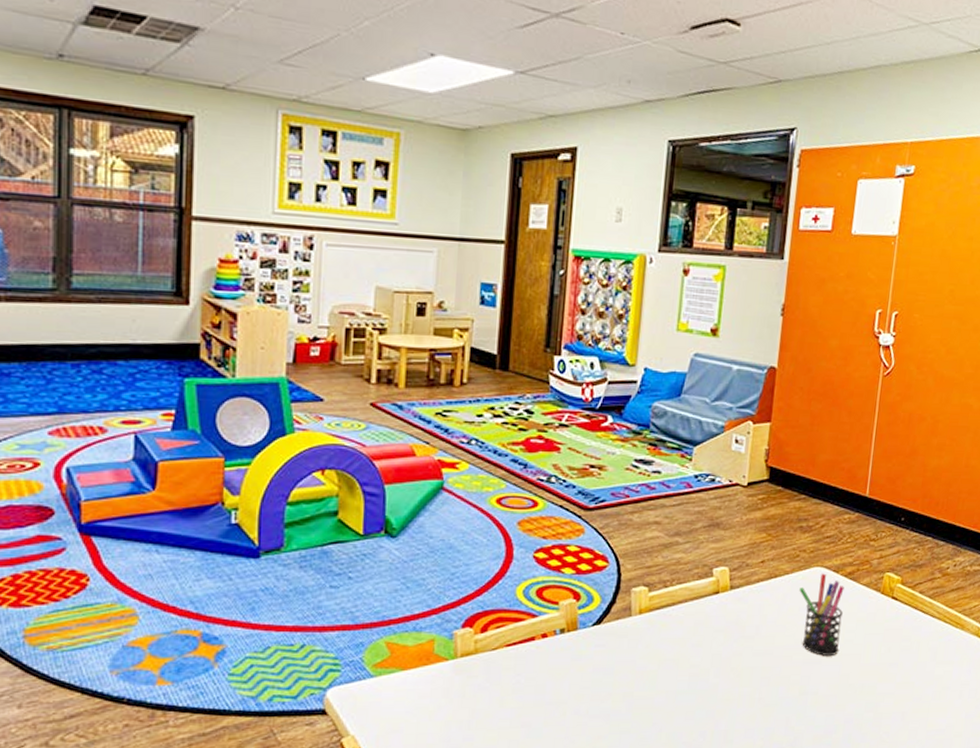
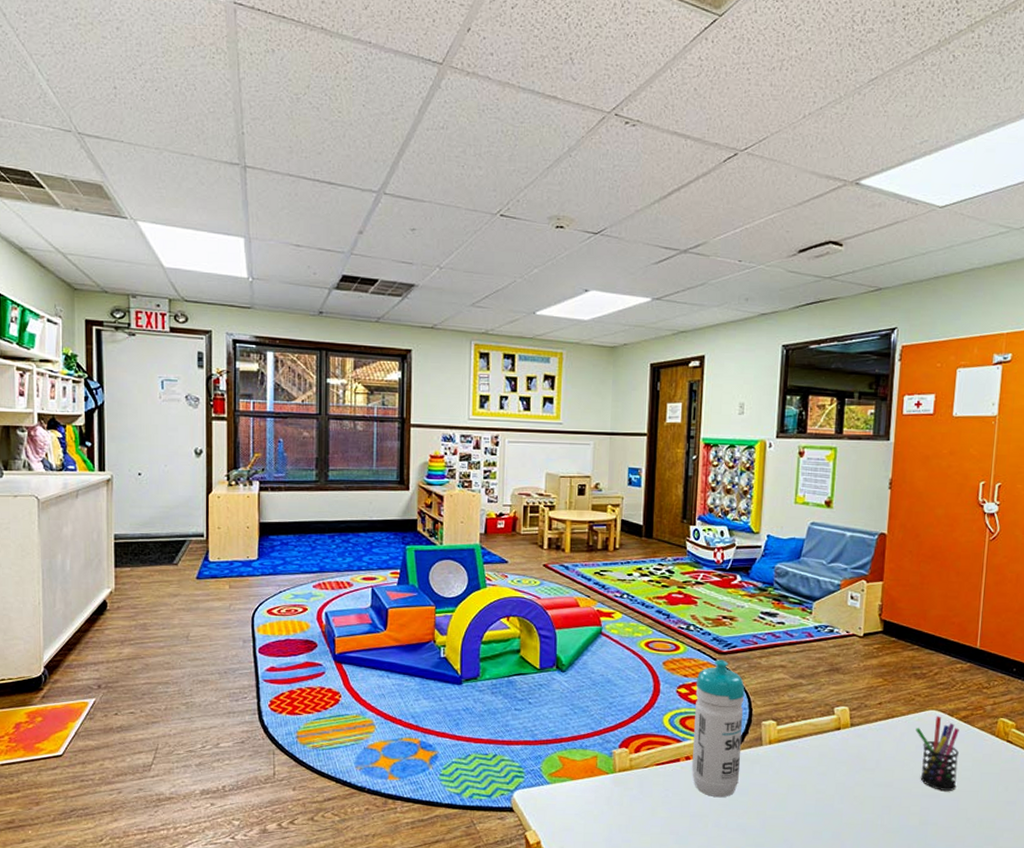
water bottle: none [549,517,614,679] -> present [692,660,745,797]

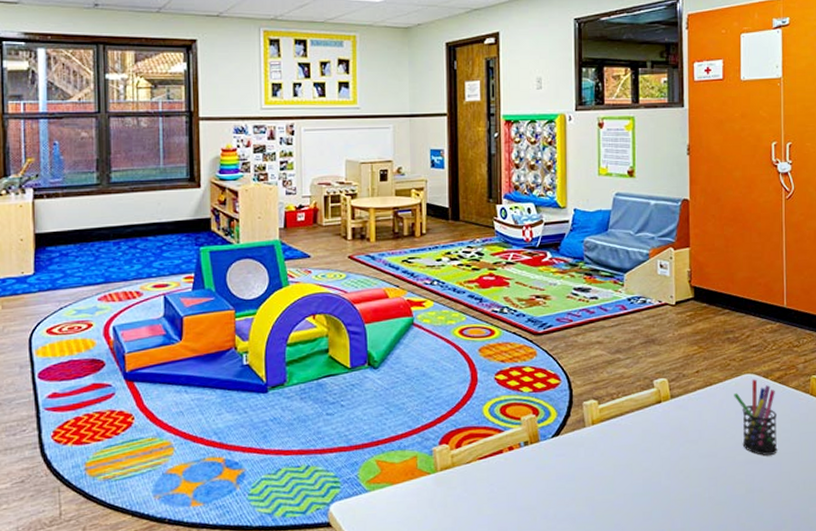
water bottle: present [692,660,745,797] -> none [513,341,565,487]

